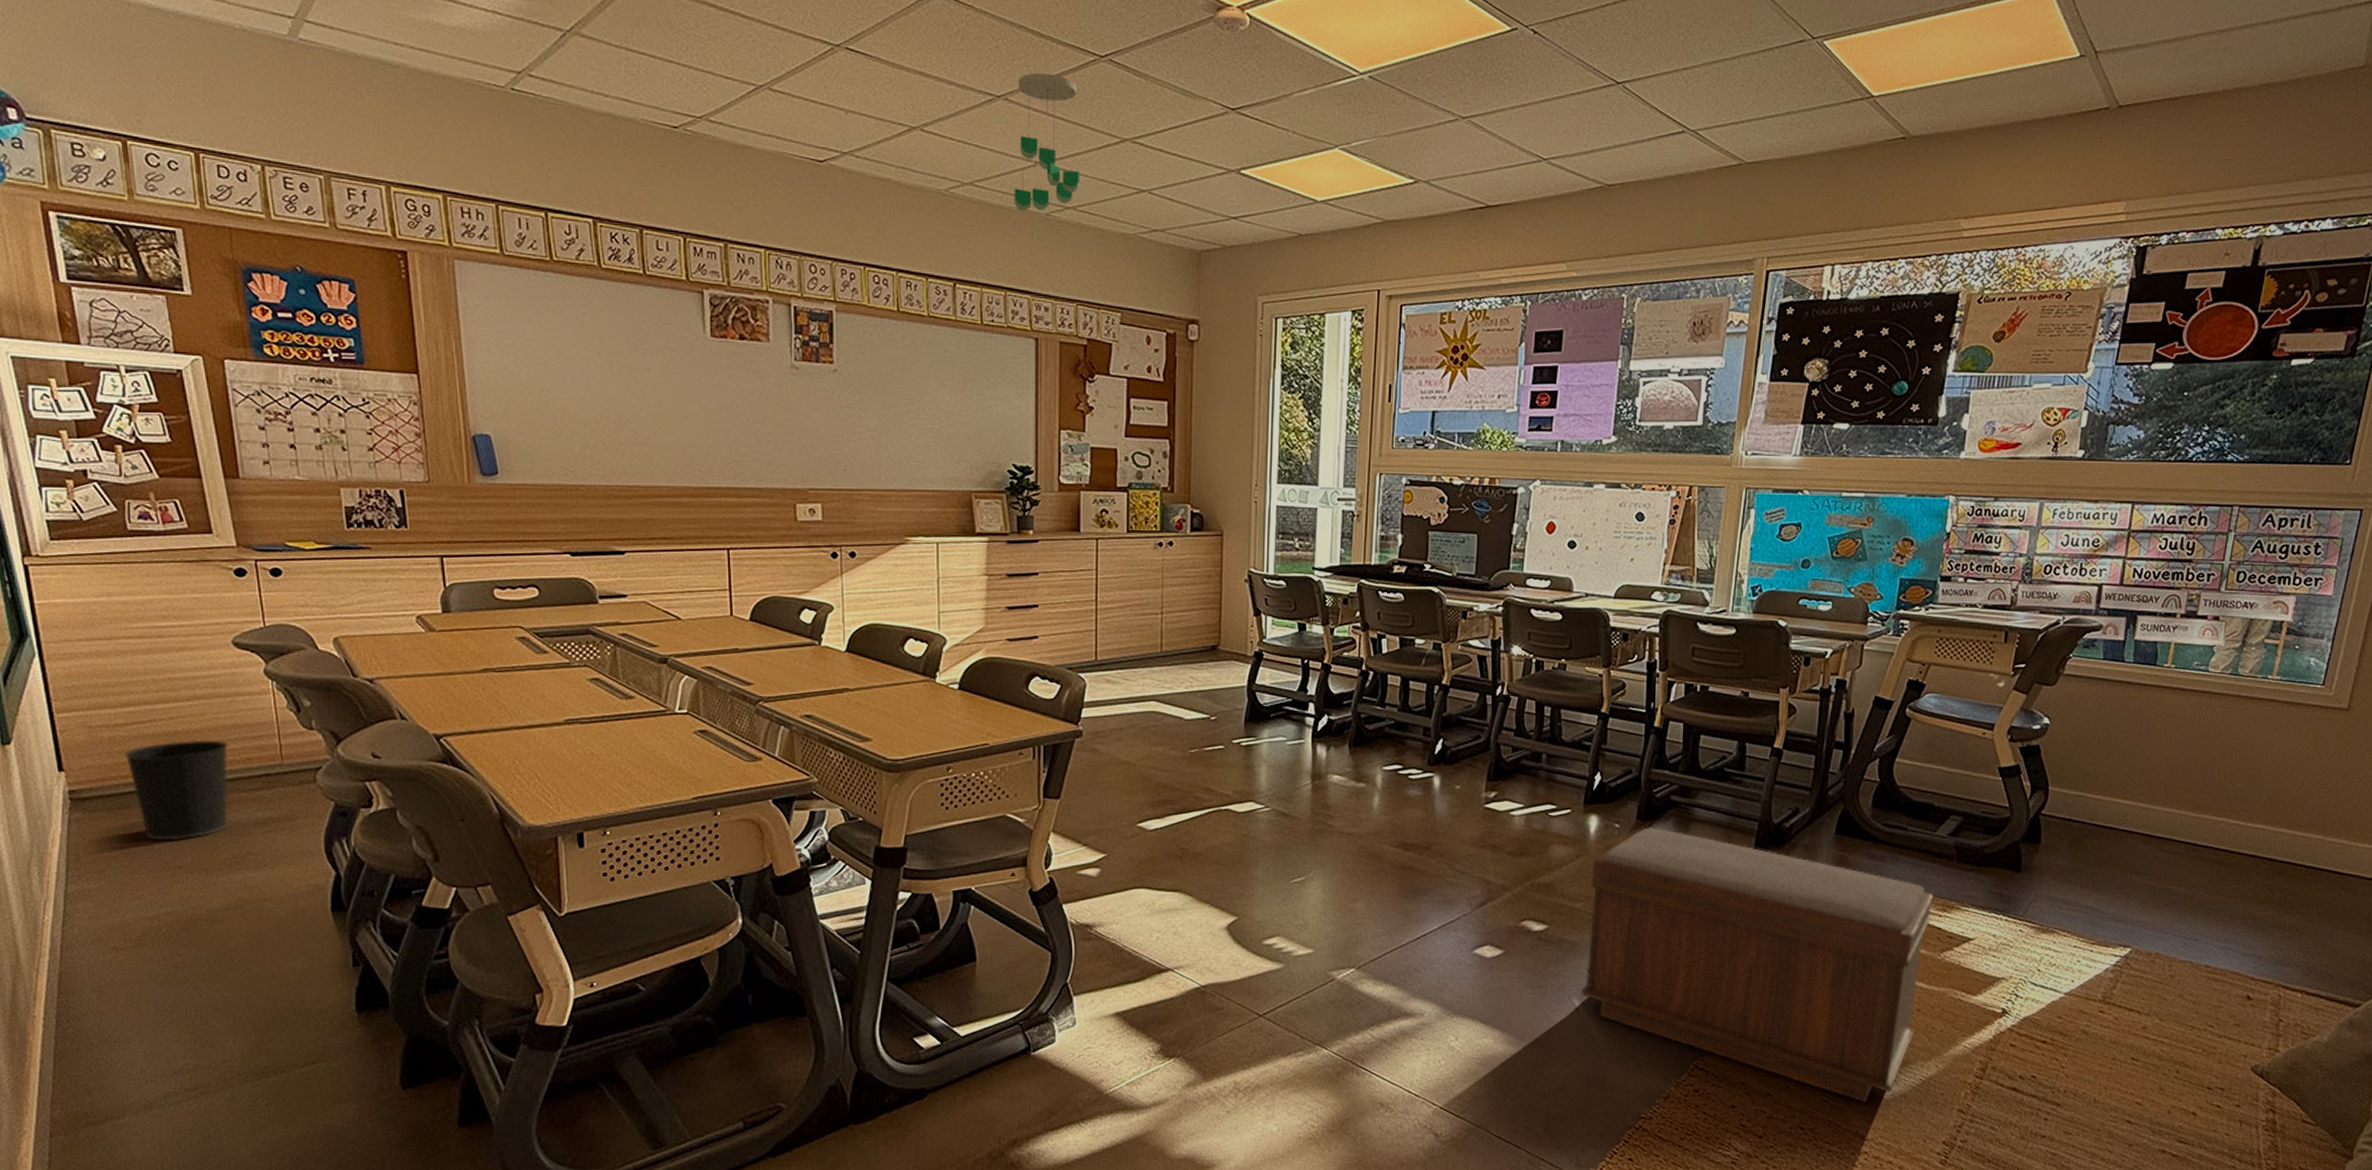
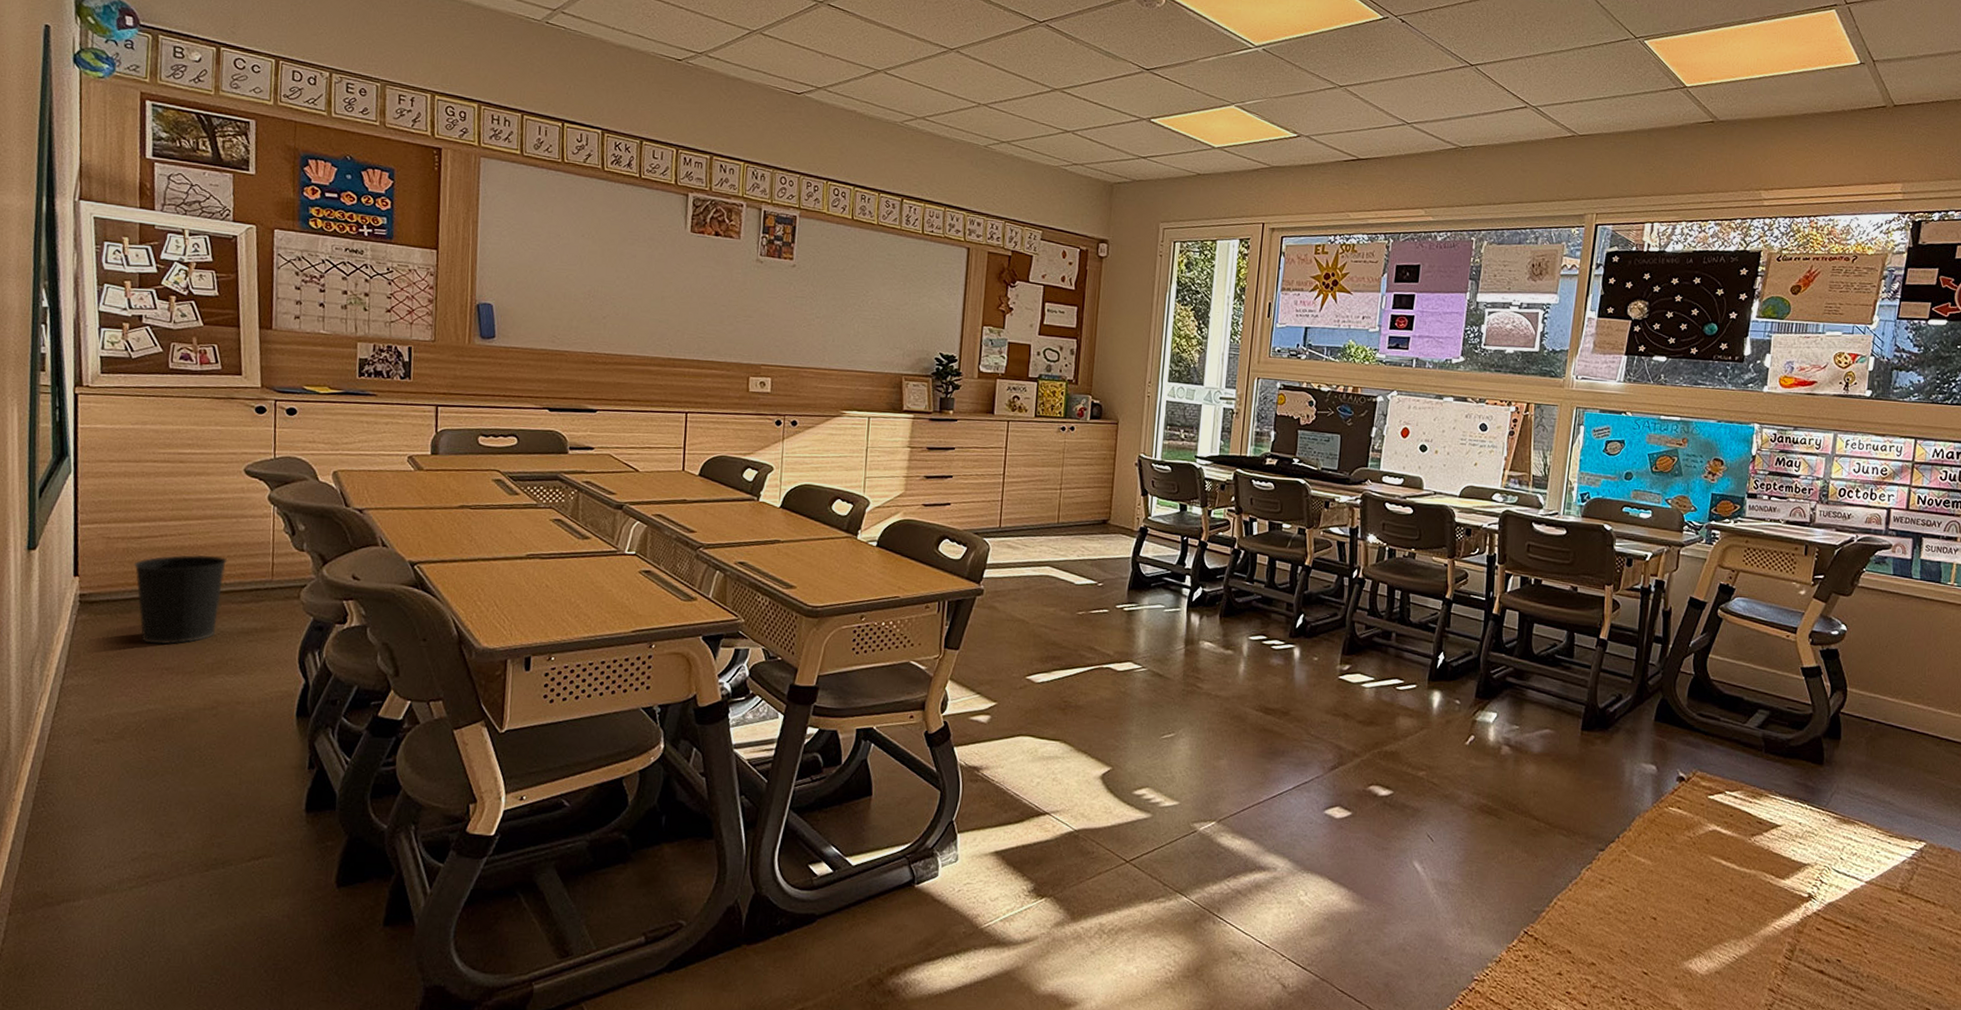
ceiling mobile: present [1014,73,1081,211] -> none [958,32,1018,143]
bench: present [1582,827,1933,1104] -> none [1422,705,1743,978]

